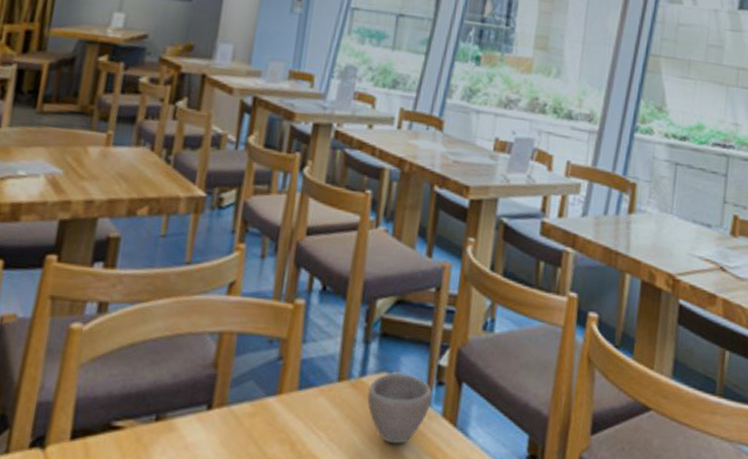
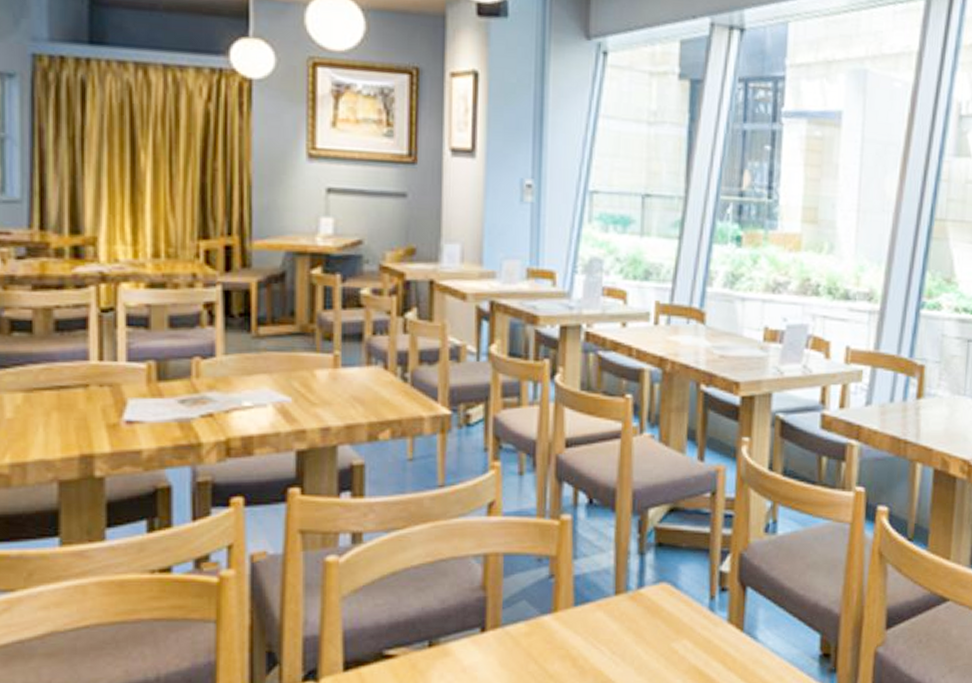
cup: present [367,370,433,444] -> none [647,580,717,652]

